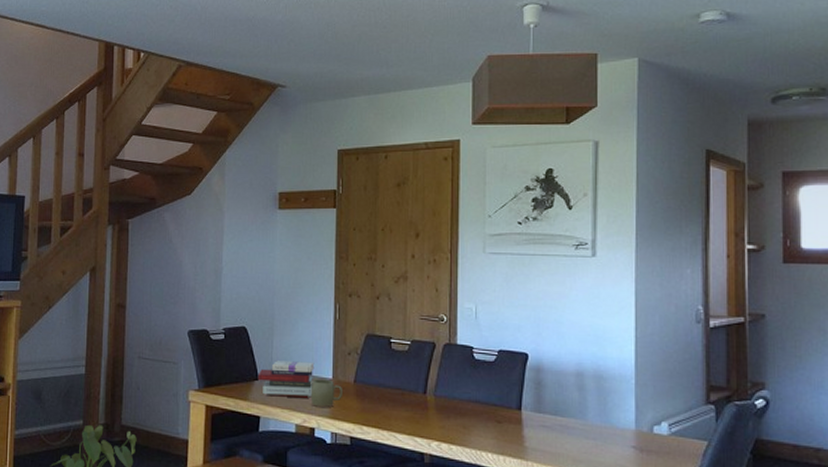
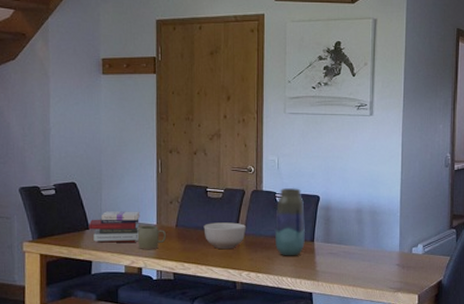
bowl: none [386,380,438,413] -> present [203,222,247,250]
vase: none [472,342,510,427] -> present [275,188,305,256]

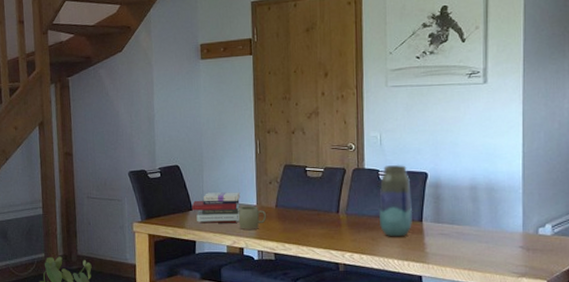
bowl: present [203,222,247,250] -> none [303,202,349,230]

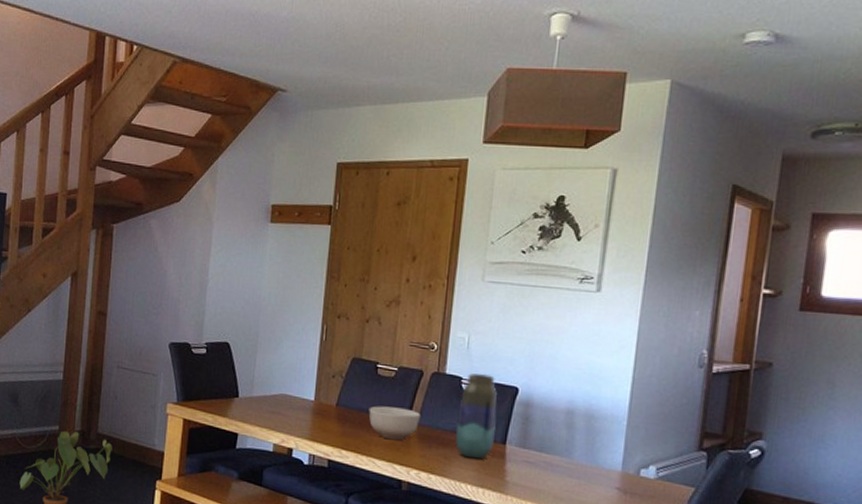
books: present [191,192,241,224] -> none [237,379,297,419]
mug: present [238,205,267,230] -> none [290,399,325,429]
bowl: none [303,202,349,230] -> present [368,405,422,441]

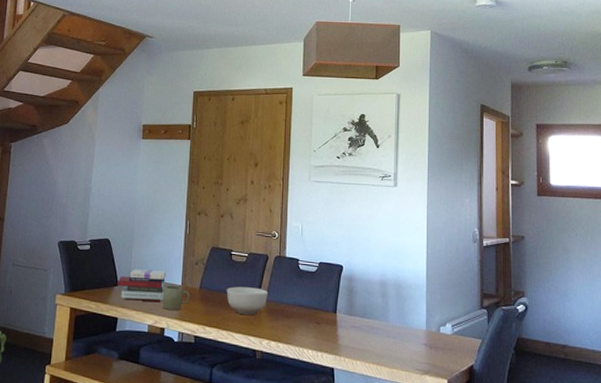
books: none [237,379,297,419] -> present [117,269,167,303]
mug: none [290,399,325,429] -> present [162,285,191,310]
vase: present [455,373,497,459] -> none [297,255,328,327]

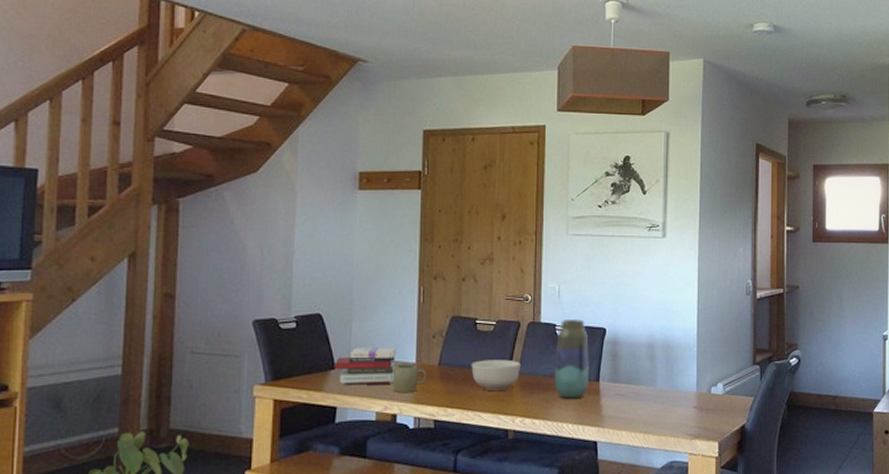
vase: none [297,255,328,327] -> present [555,319,589,399]

